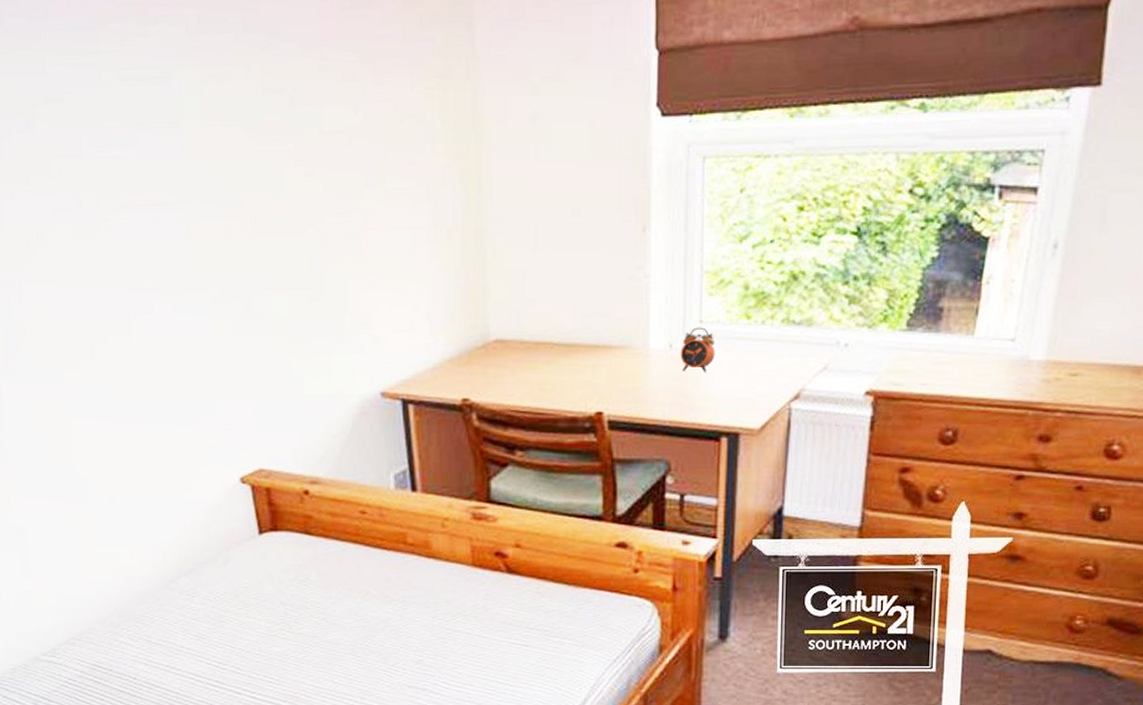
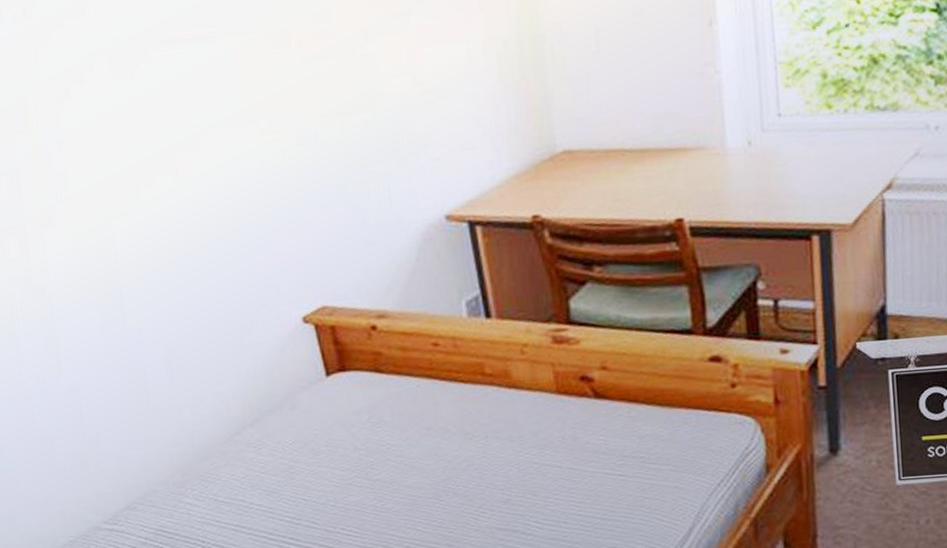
alarm clock: present [680,327,715,372] -> none [760,121,798,169]

